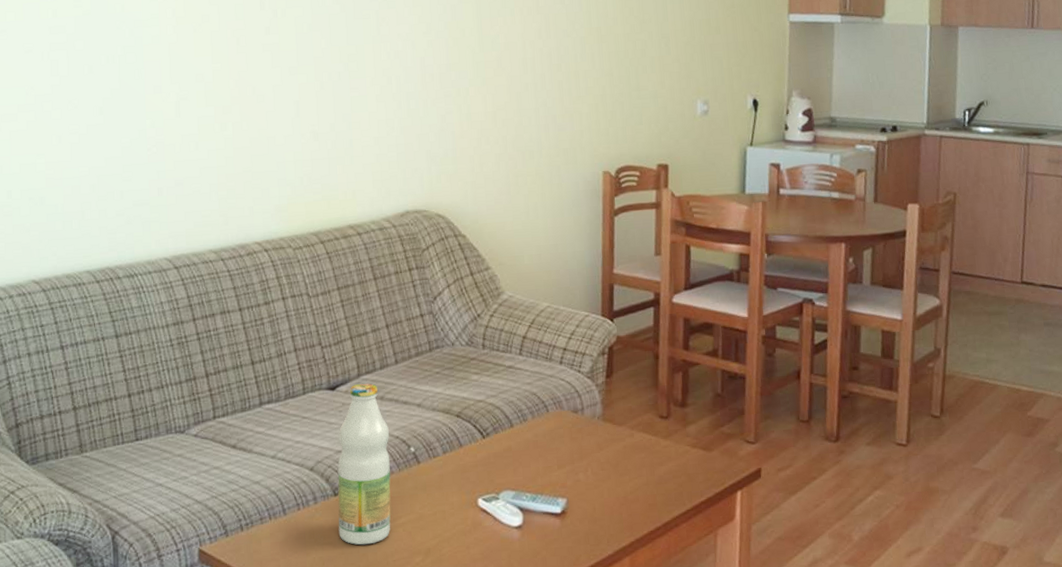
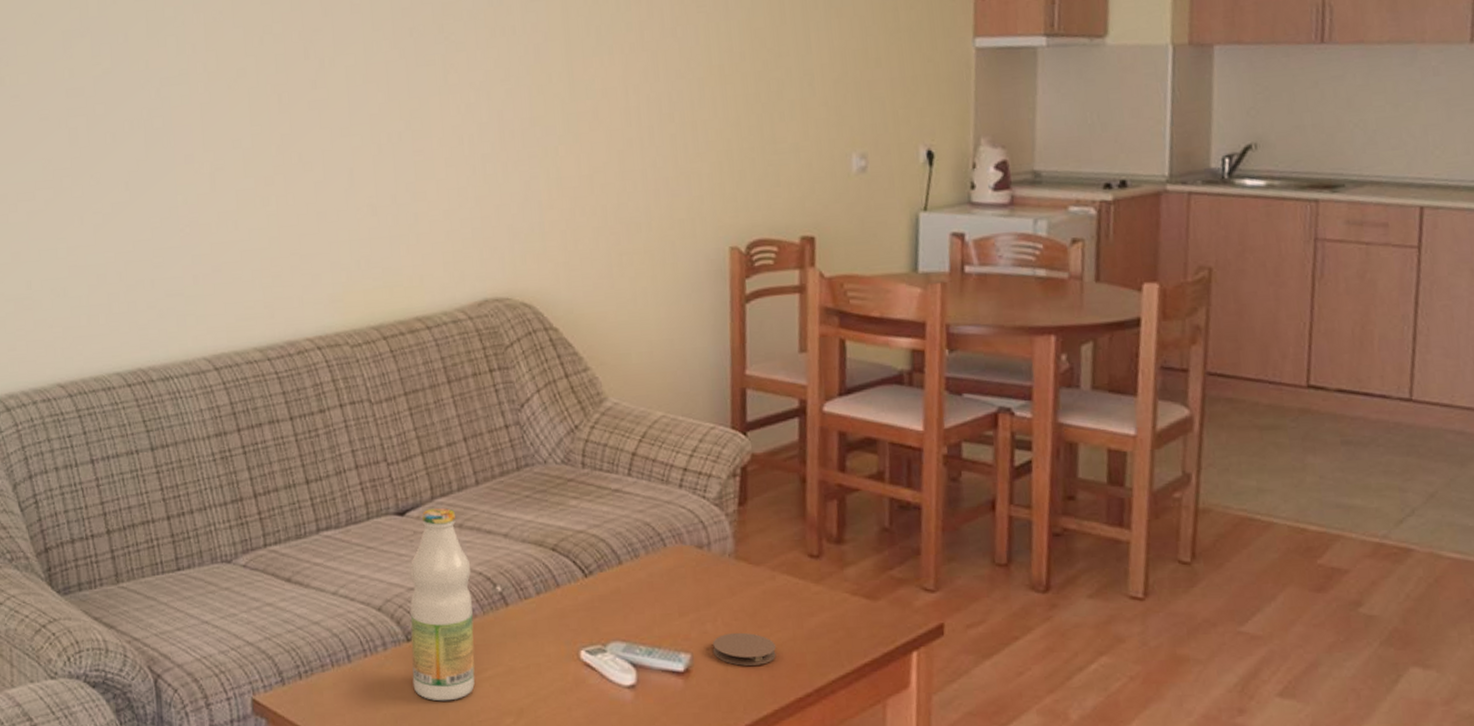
coaster: none [584,480,633,507] -> present [712,632,776,666]

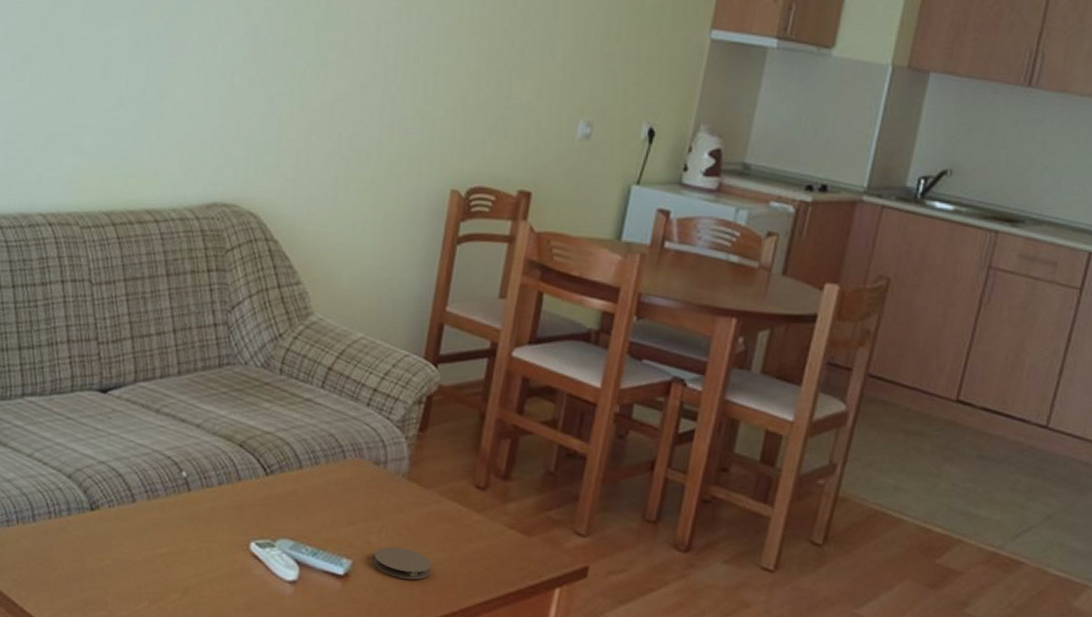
bottle: present [410,507,475,701] -> none [90,390,161,571]

